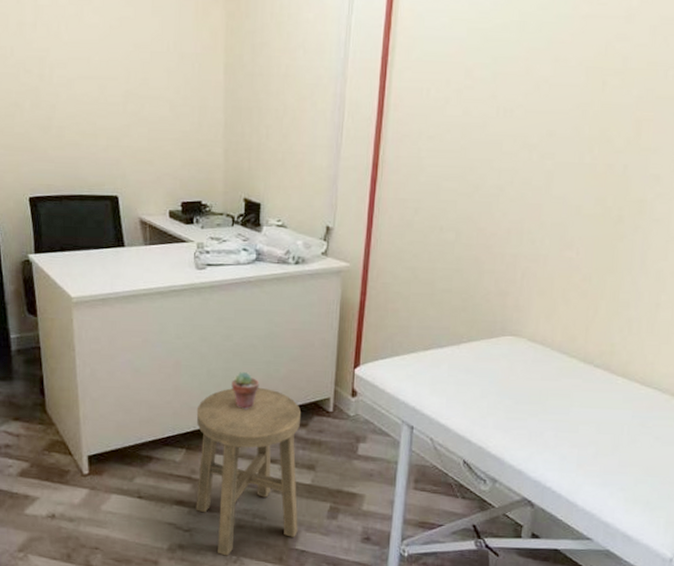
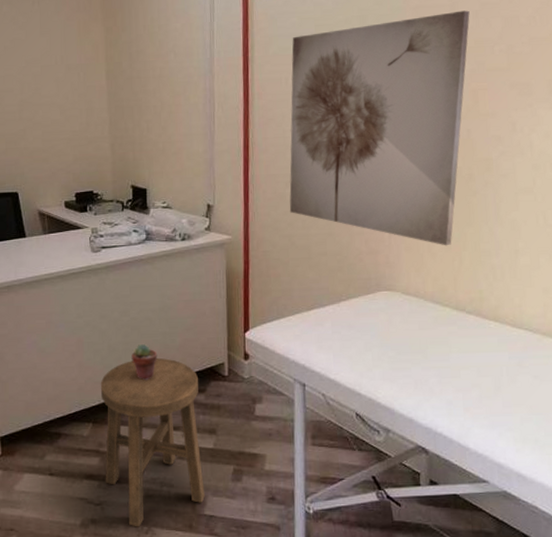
wall art: none [416,24,647,293] -> present [289,10,470,246]

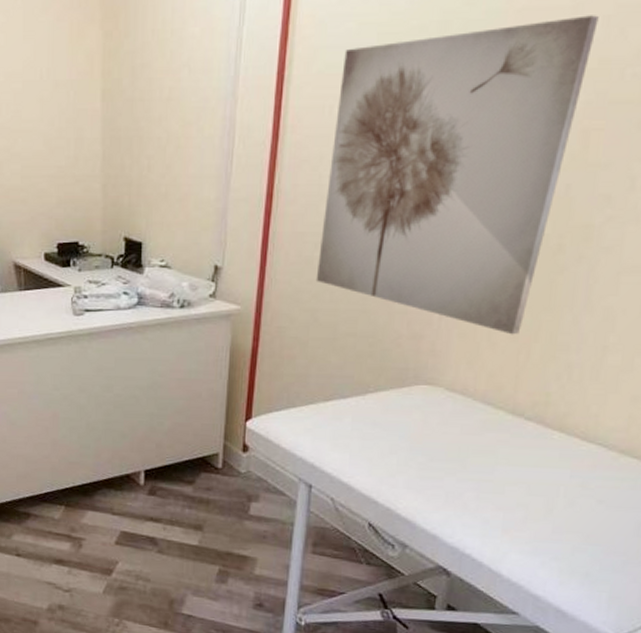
stool: present [100,358,205,527] -> none [75,442,188,619]
potted succulent: present [131,344,158,381] -> none [112,425,142,466]

